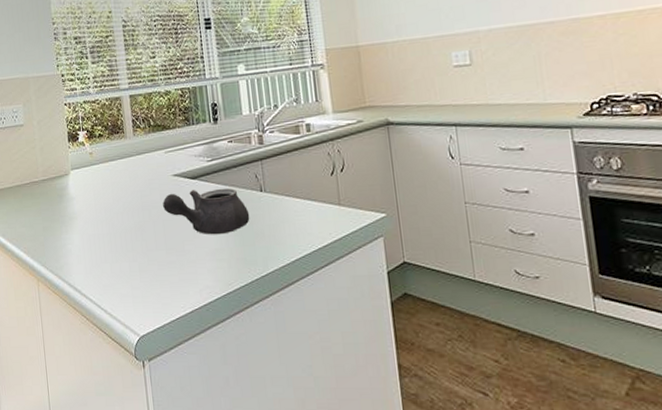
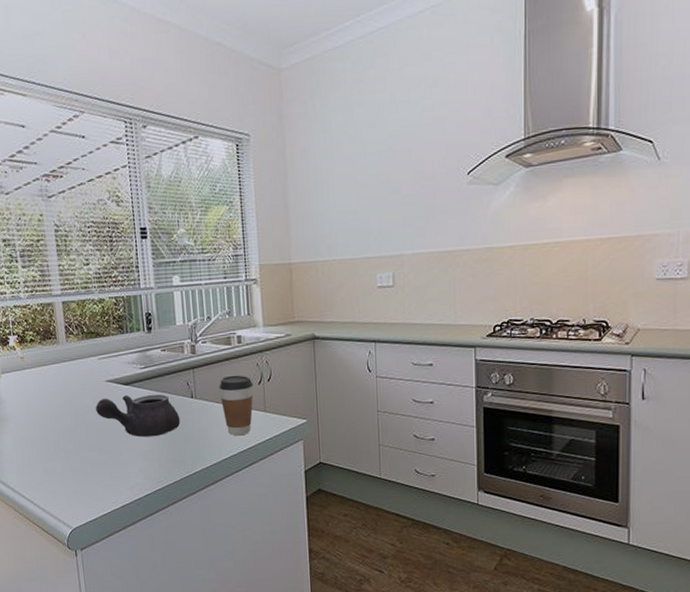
coffee cup: none [289,165,326,233] -> present [219,375,253,436]

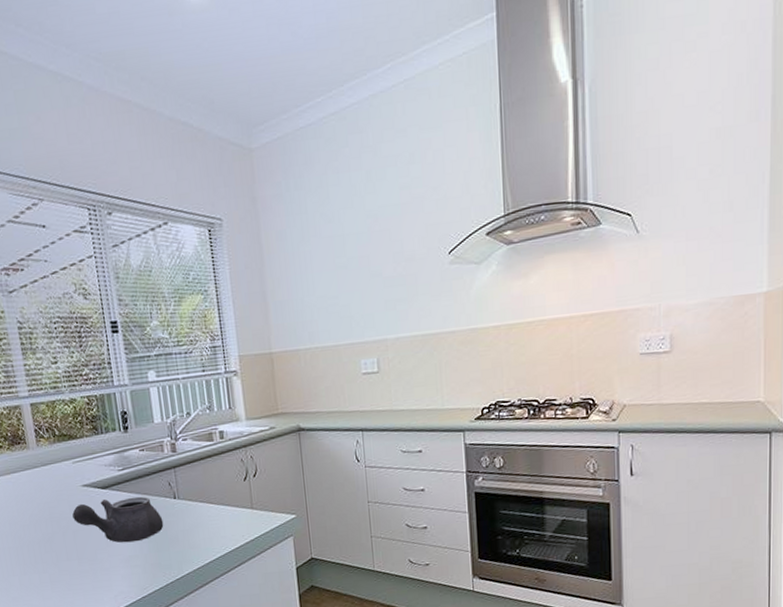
coffee cup: present [219,375,253,436] -> none [202,472,239,536]

